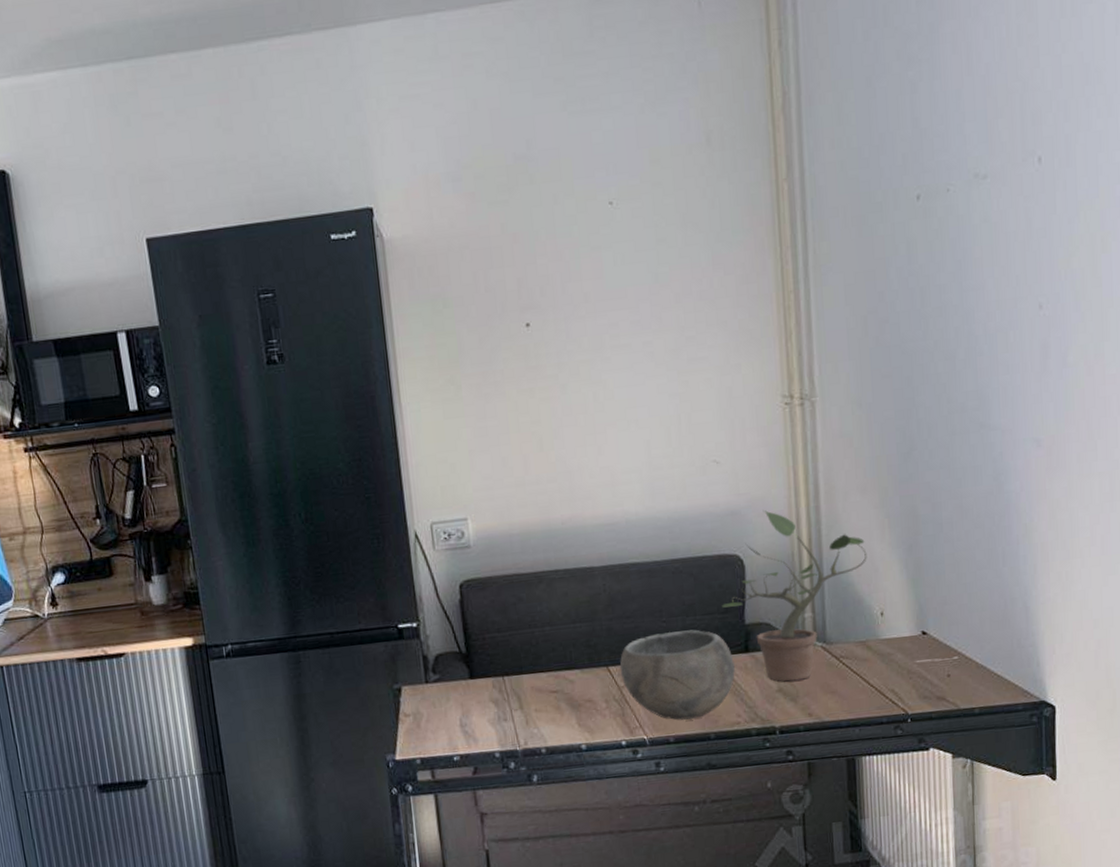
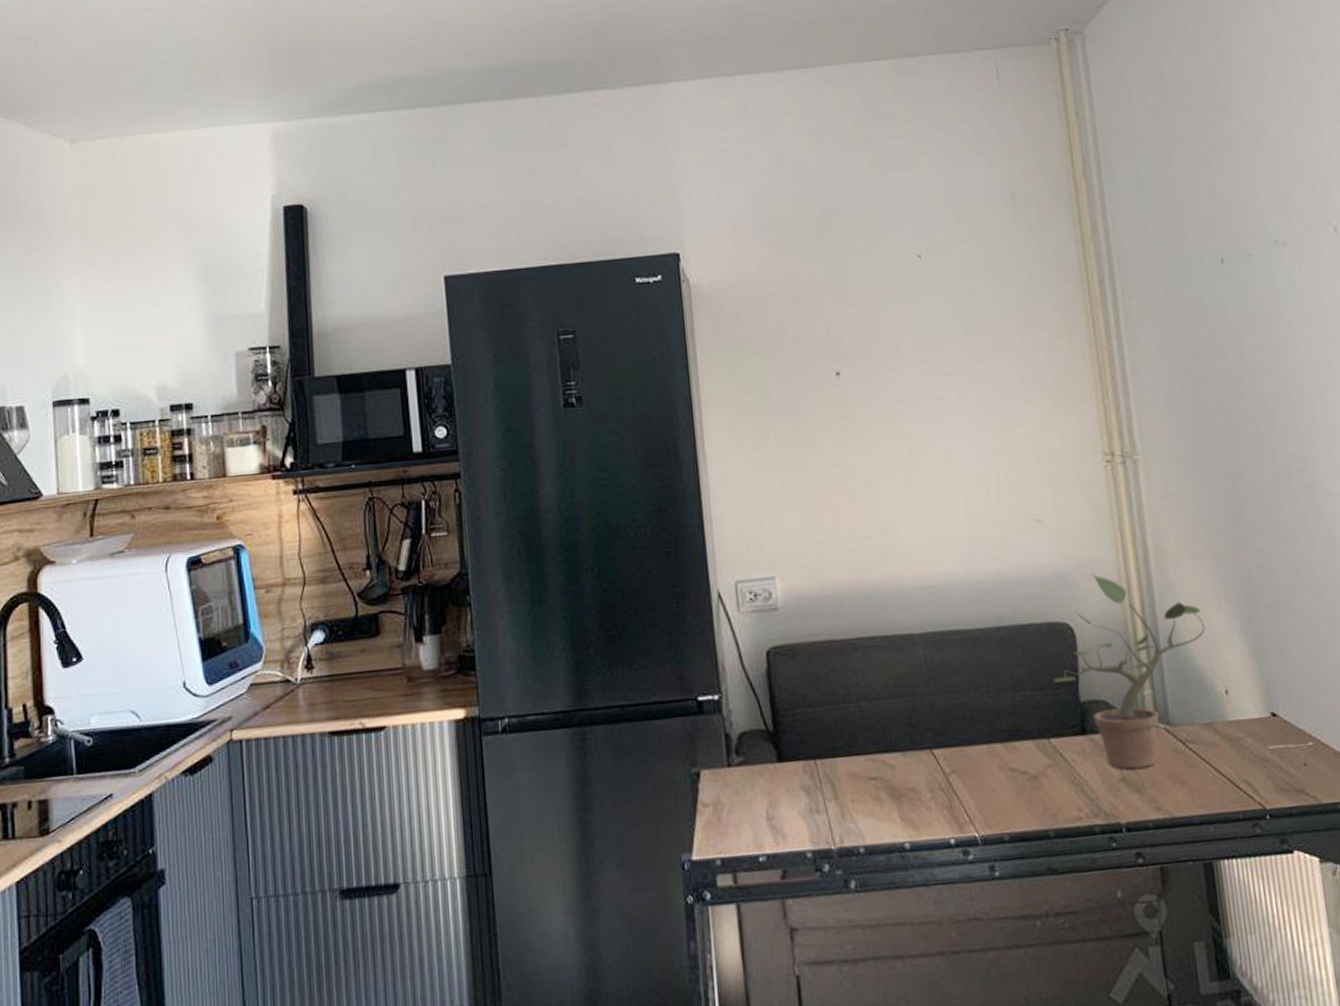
bowl: present [619,629,735,720] -> none [944,707,1073,815]

